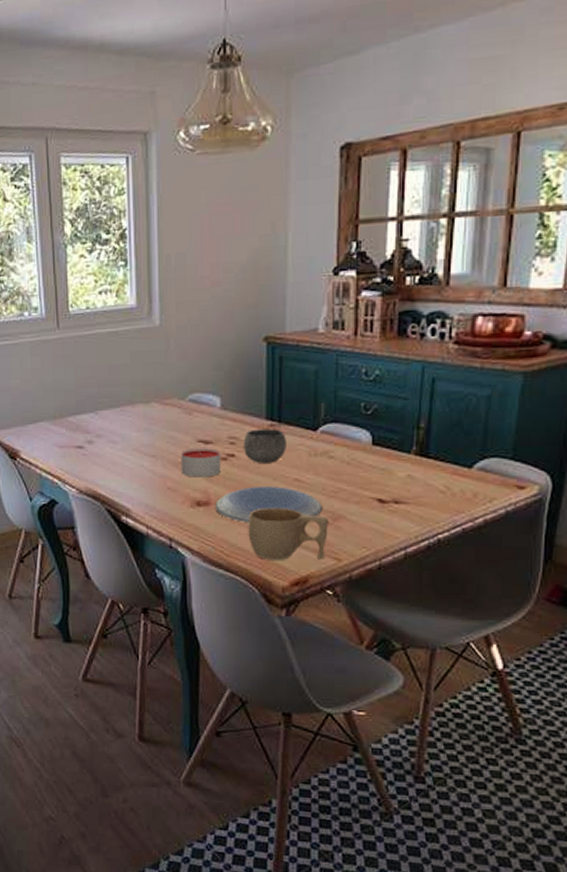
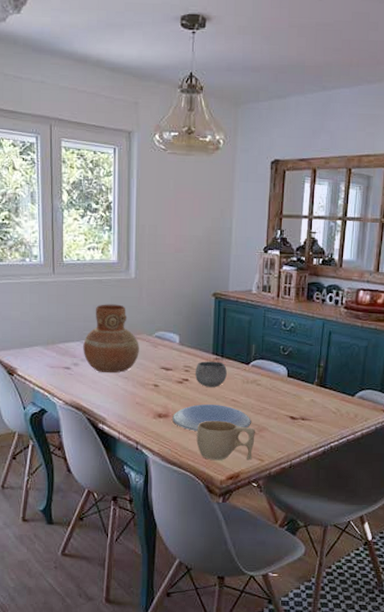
vase: none [98,361,169,452] -> present [83,304,139,373]
candle: present [181,448,221,478] -> none [147,373,178,396]

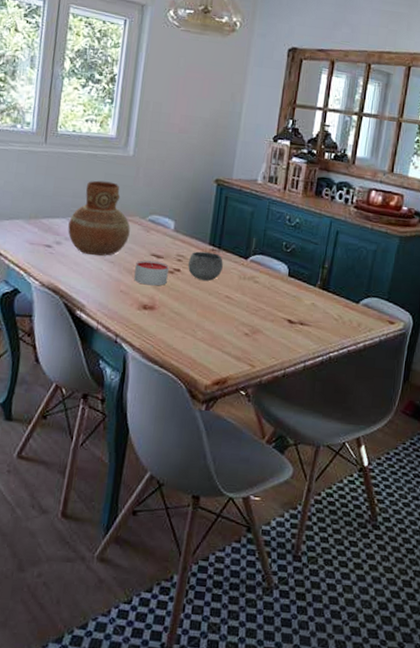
candle: none [147,373,178,396] -> present [134,260,169,286]
plate: present [172,404,251,432] -> none [158,298,245,329]
cup: present [196,420,255,460] -> none [182,316,249,365]

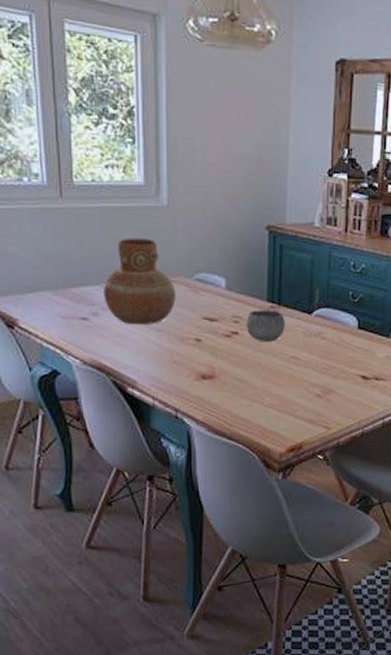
candle: present [134,260,169,286] -> none [187,325,225,353]

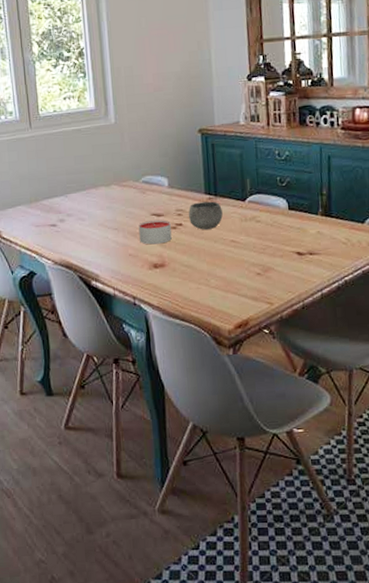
vase: present [103,238,176,325] -> none [67,152,127,226]
candle: none [187,325,225,353] -> present [138,220,172,245]

